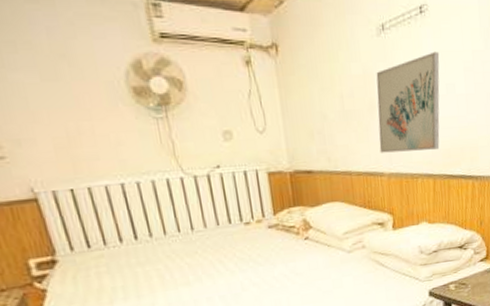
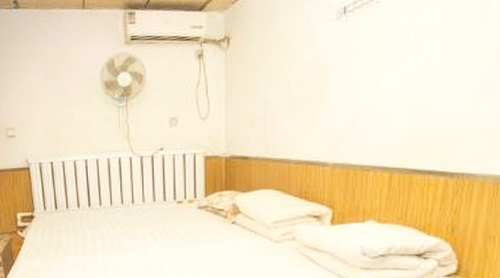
wall art: present [376,51,440,153] -> none [325,30,414,142]

